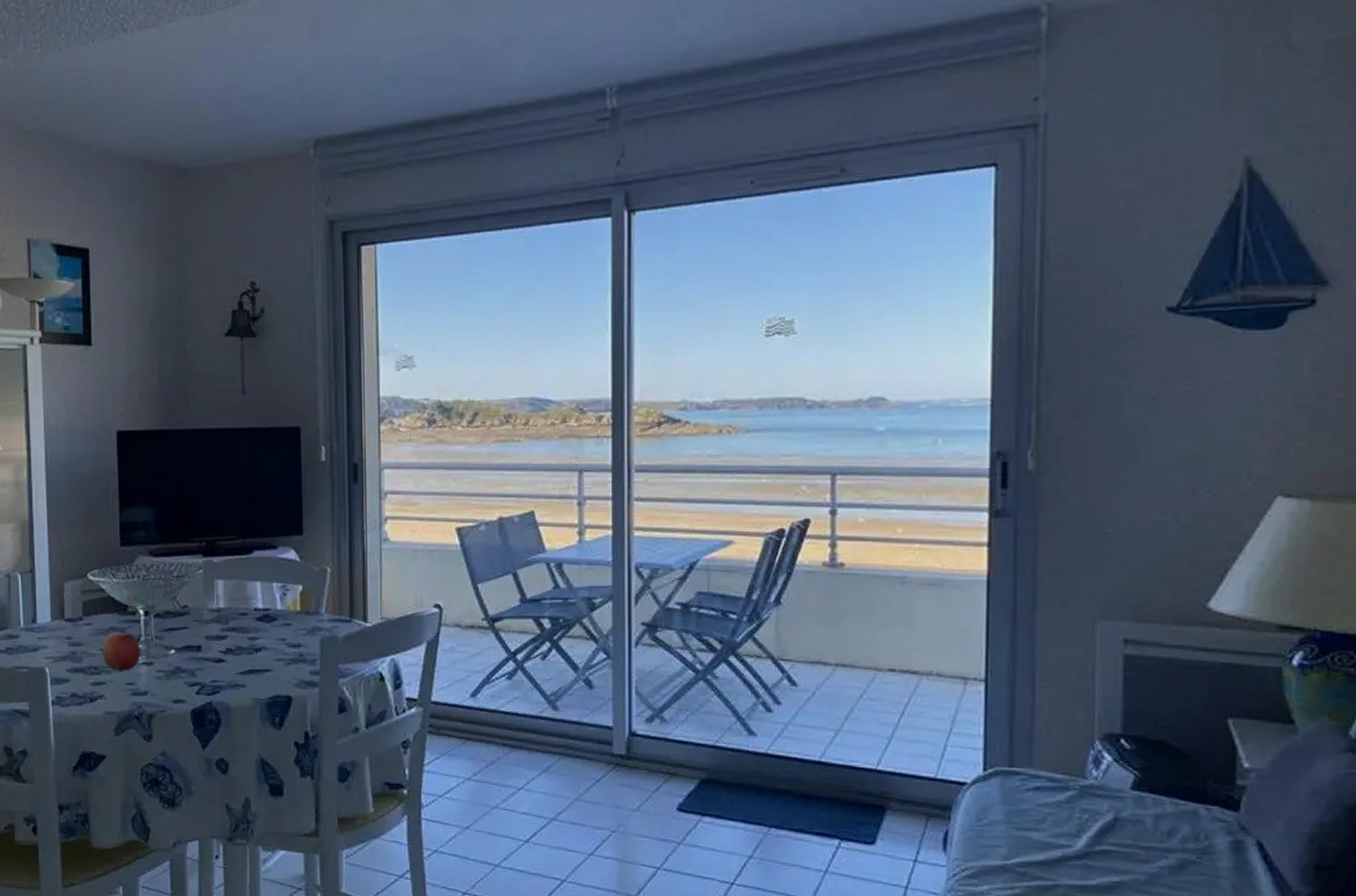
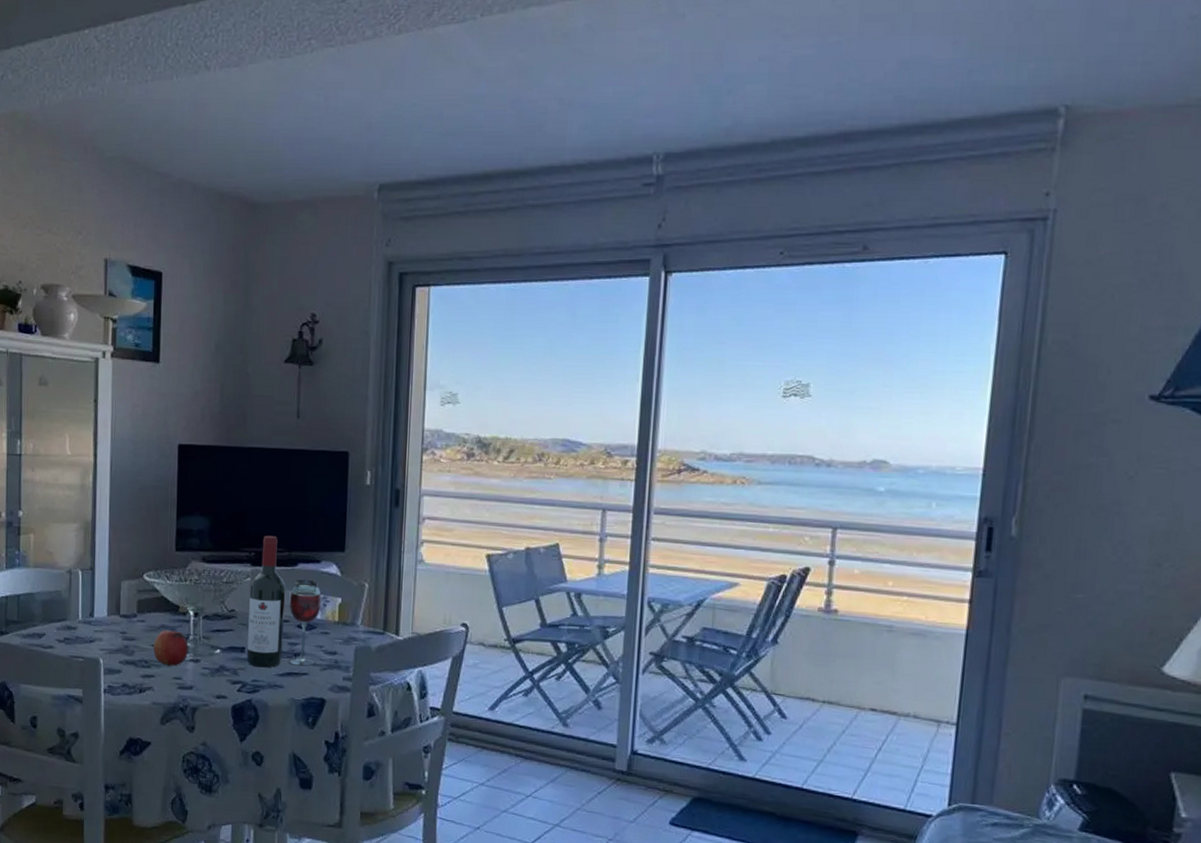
wine bottle: none [203,522,242,666] -> present [246,535,286,668]
wineglass: none [246,567,282,662] -> present [289,579,322,667]

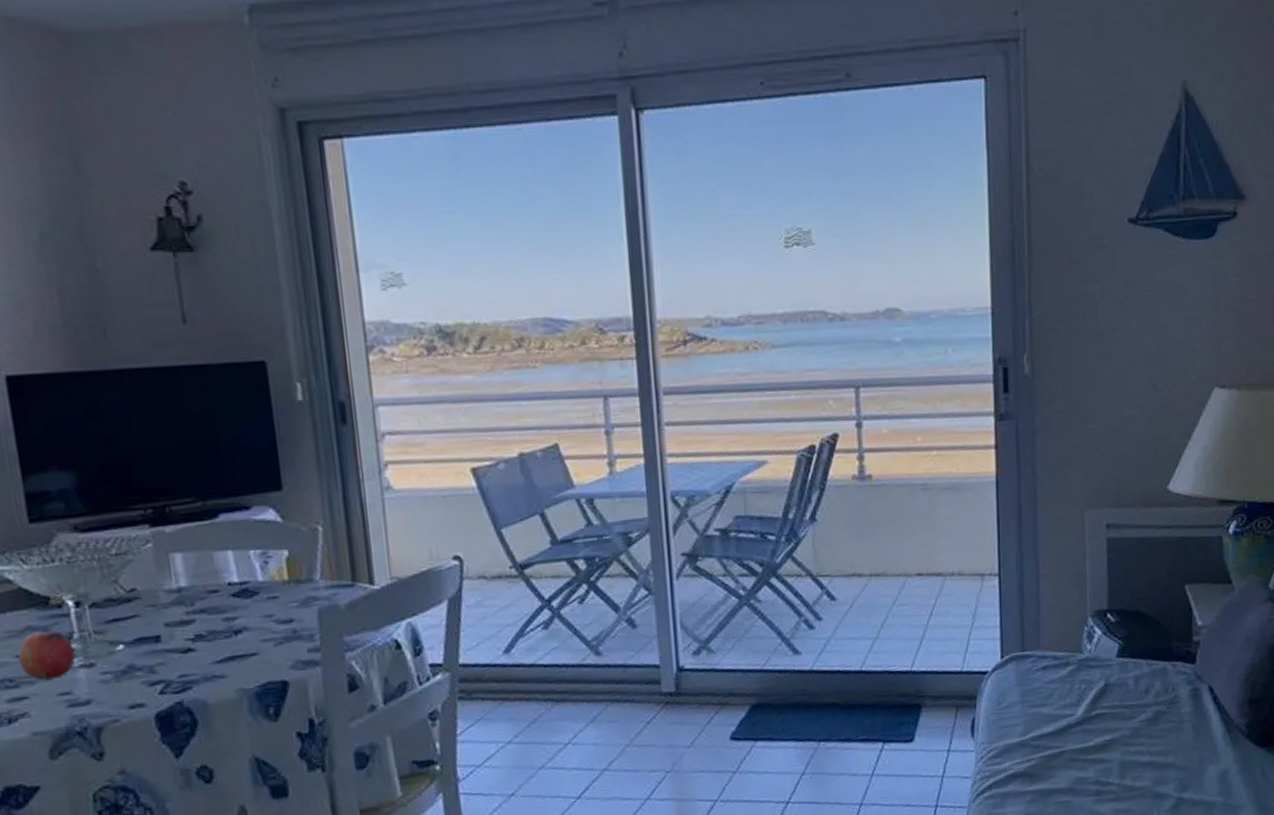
wine bottle: present [246,535,286,668] -> none [152,483,218,658]
wineglass: present [289,579,322,667] -> none [213,532,267,646]

